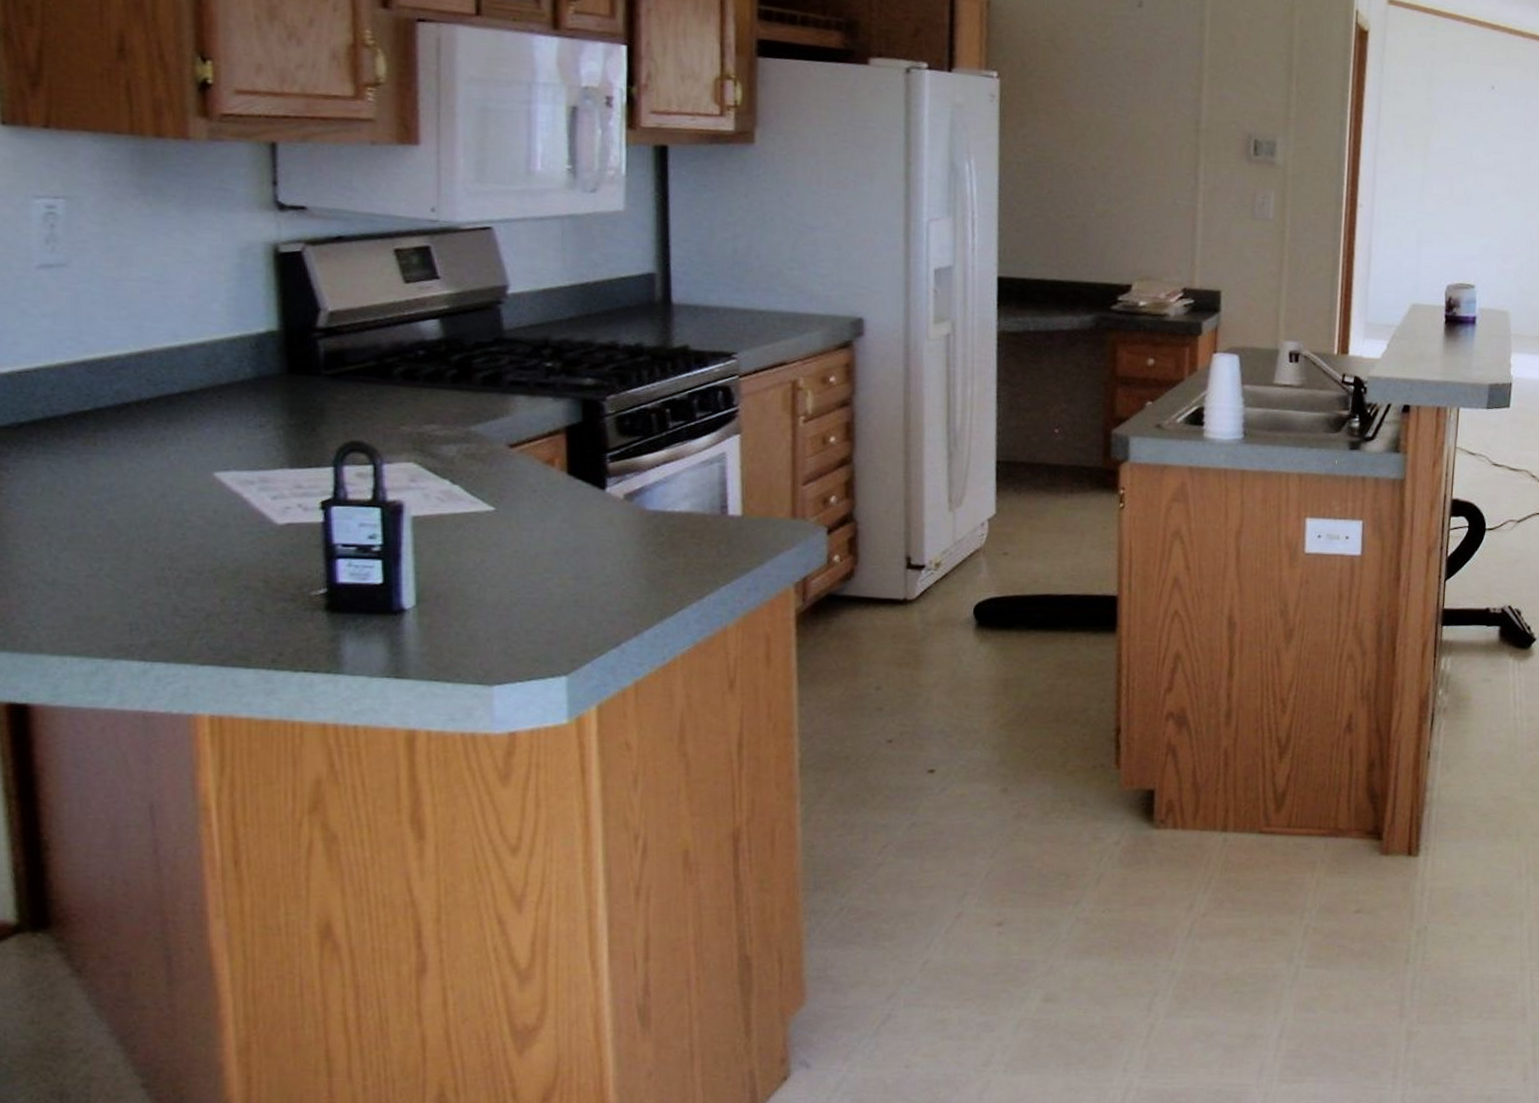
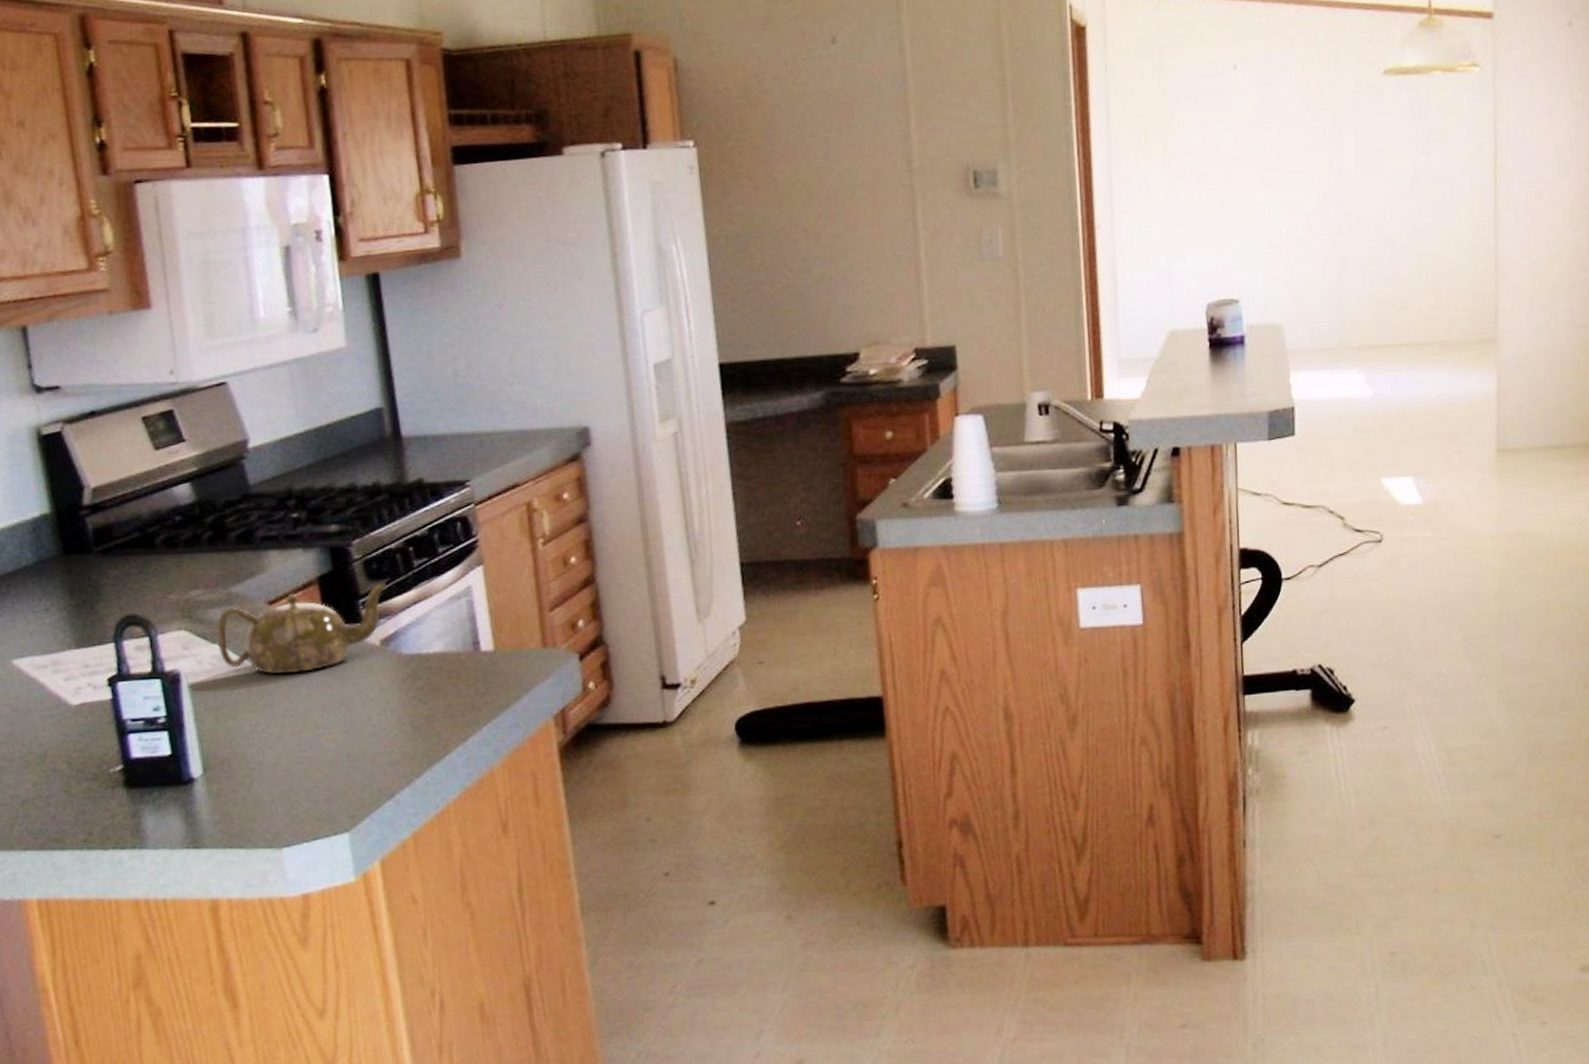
teapot: none [448,439,639,517] -> present [216,583,388,674]

